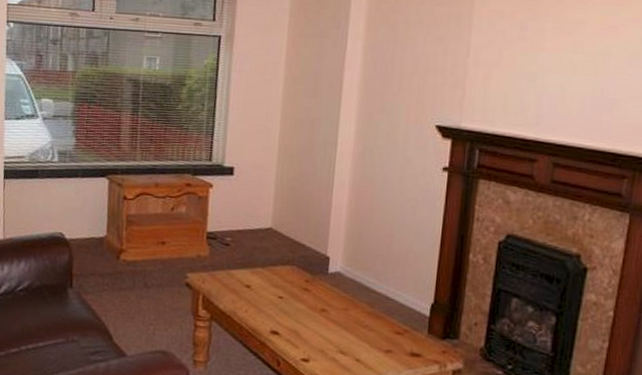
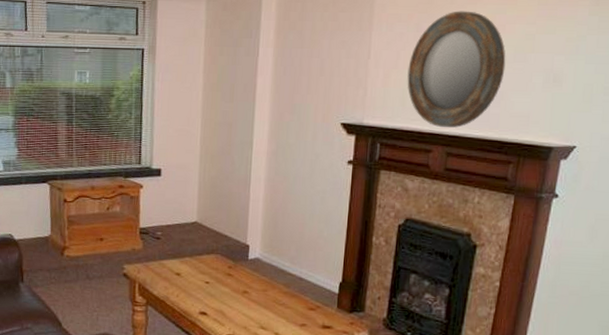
home mirror: none [509,10,619,136] -> present [407,11,506,128]

